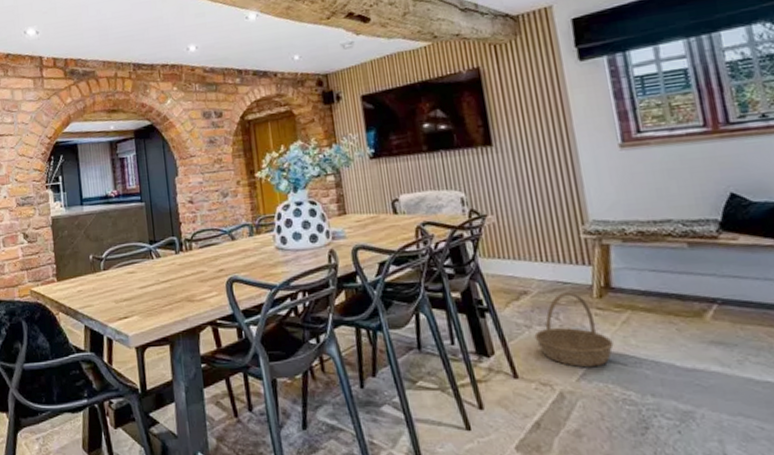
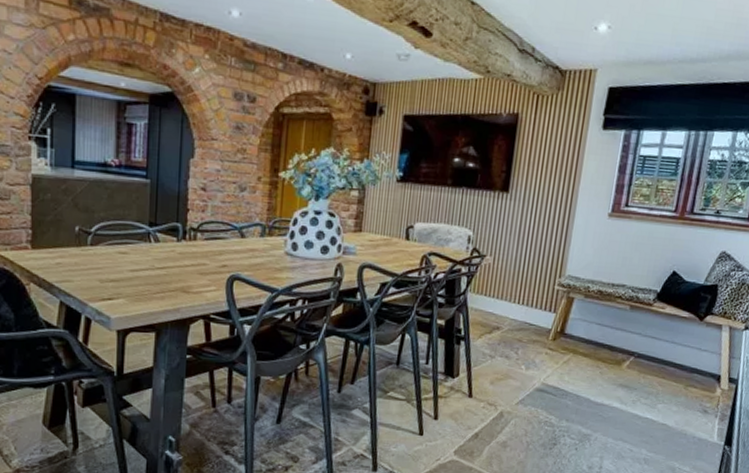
basket: present [534,292,614,368] -> none [494,332,552,395]

